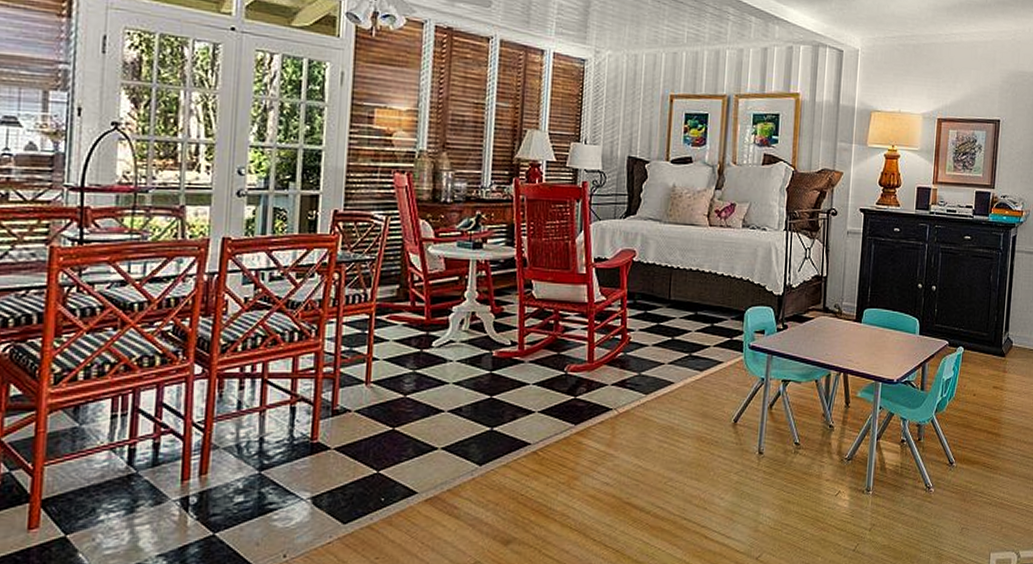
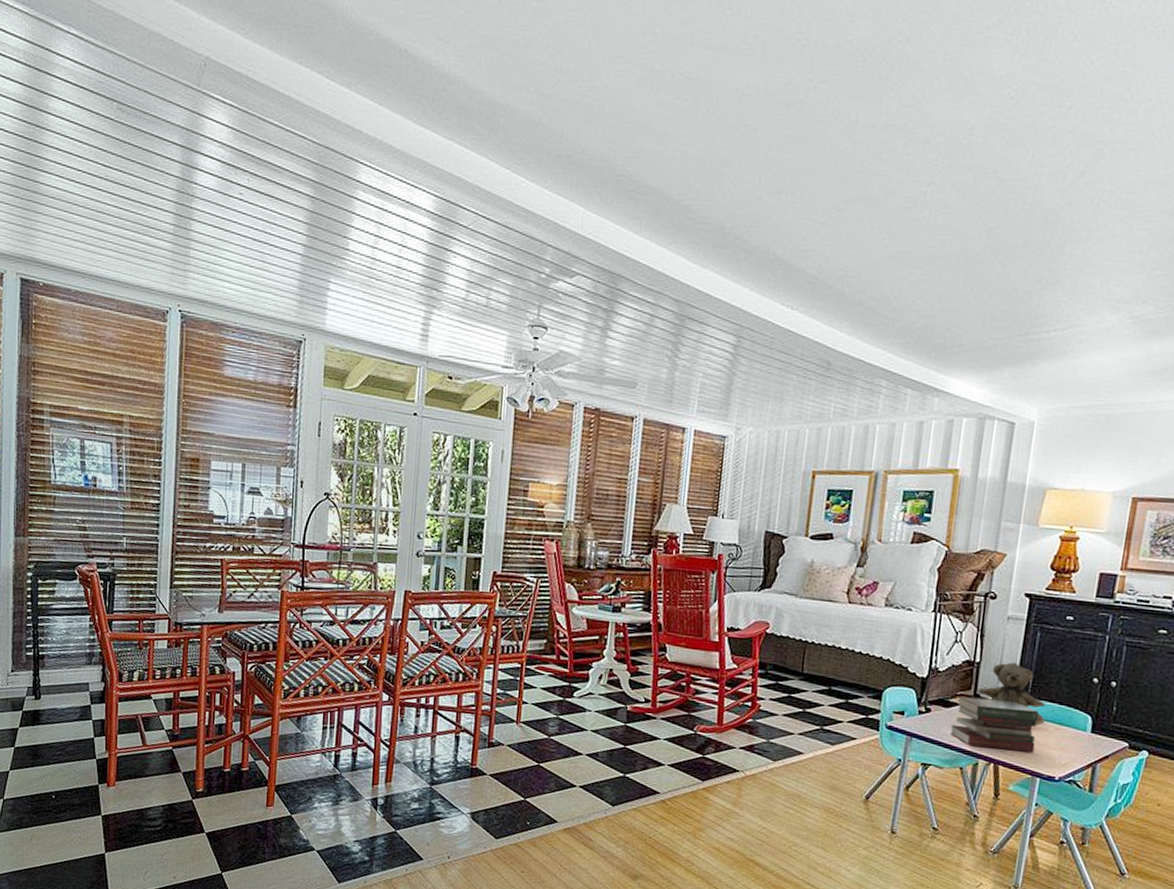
books: none [805,310,878,359] -> present [949,696,1039,753]
teddy bear: none [826,274,883,332] -> present [977,662,1046,726]

